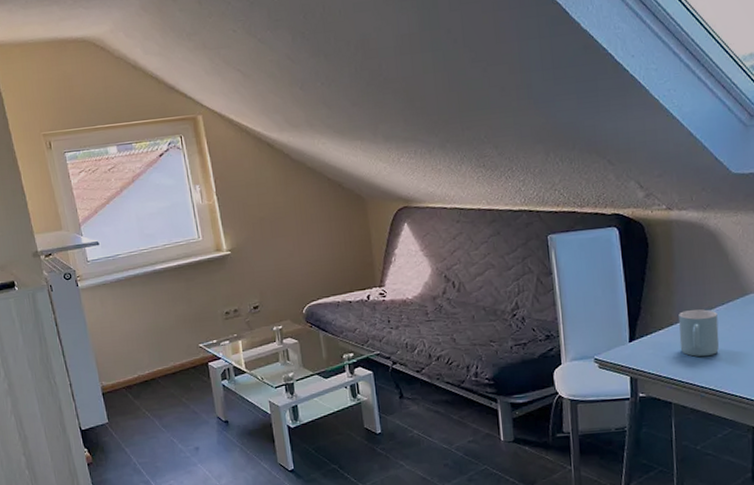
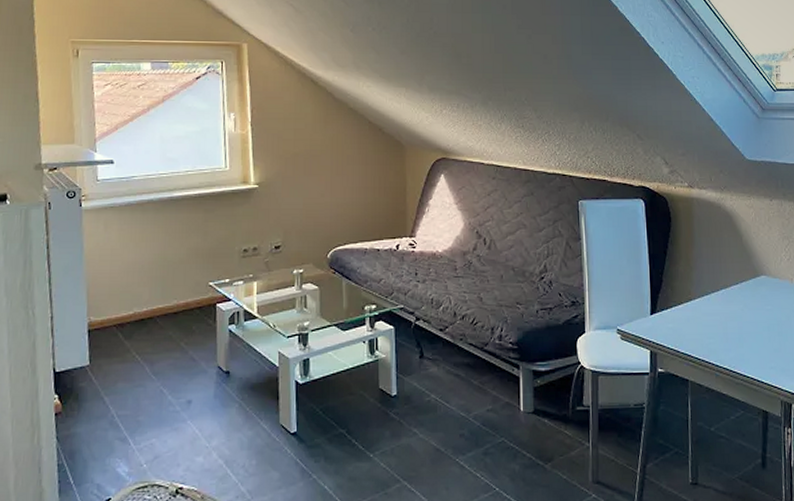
mug: present [679,309,720,357] -> none [697,287,733,334]

